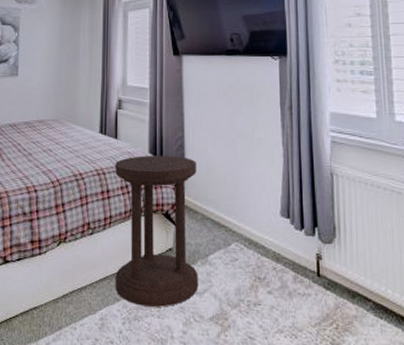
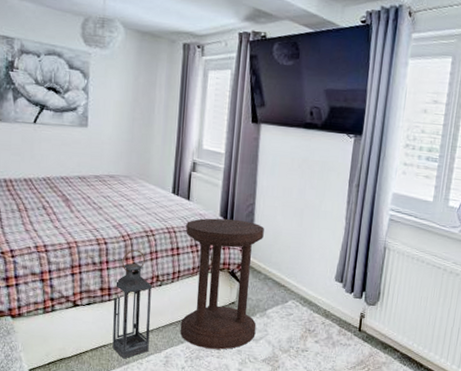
lantern: none [43,195,83,323] -> present [112,249,152,359]

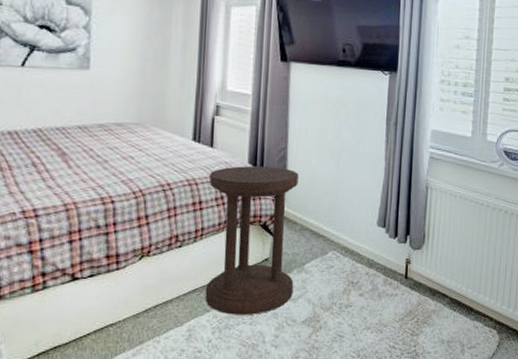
lantern: present [112,249,152,359] -> none [121,207,170,338]

